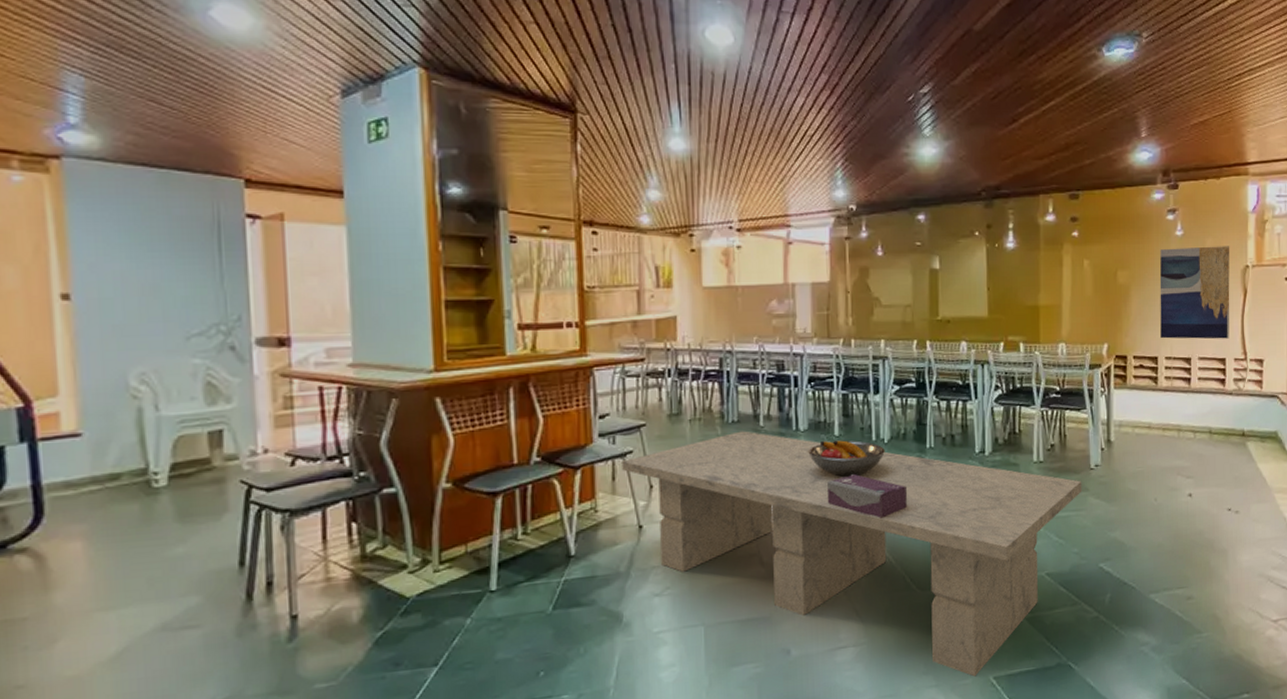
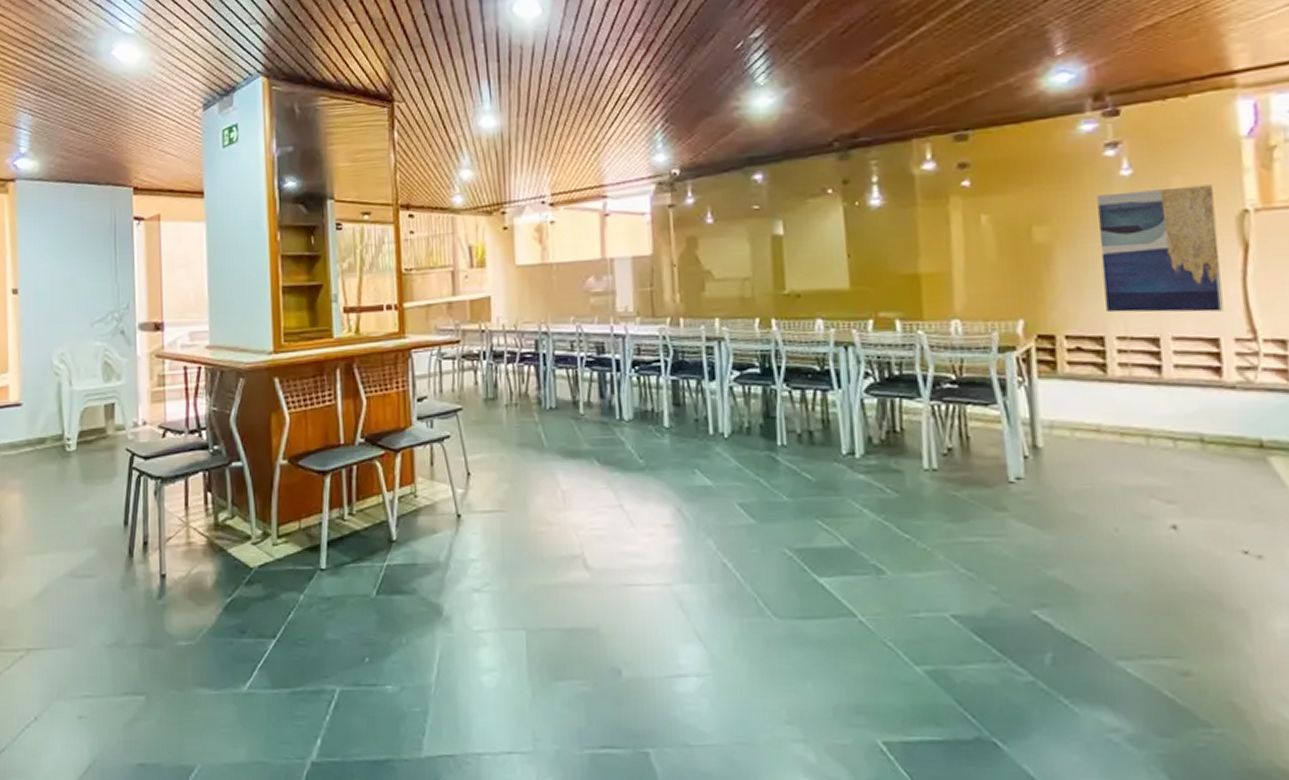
dining table: present [622,431,1082,677] -> none [439,418,999,737]
fruit bowl: present [808,440,885,477] -> none [634,432,725,475]
tissue box: present [828,474,907,520] -> none [658,473,756,528]

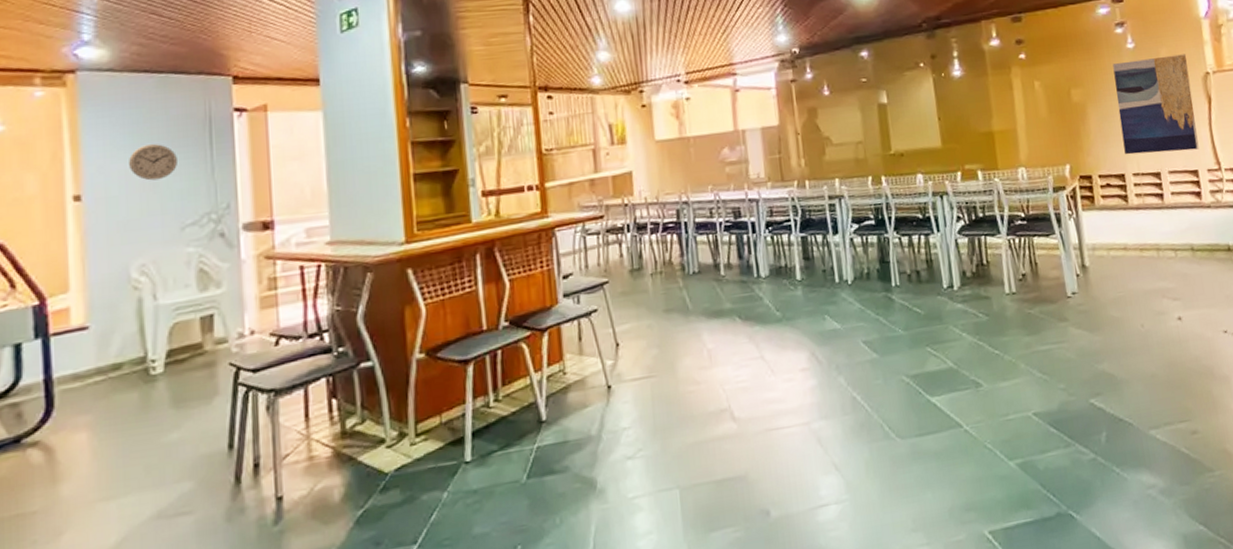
wall clock: none [53,247,89,280] -> present [129,144,177,181]

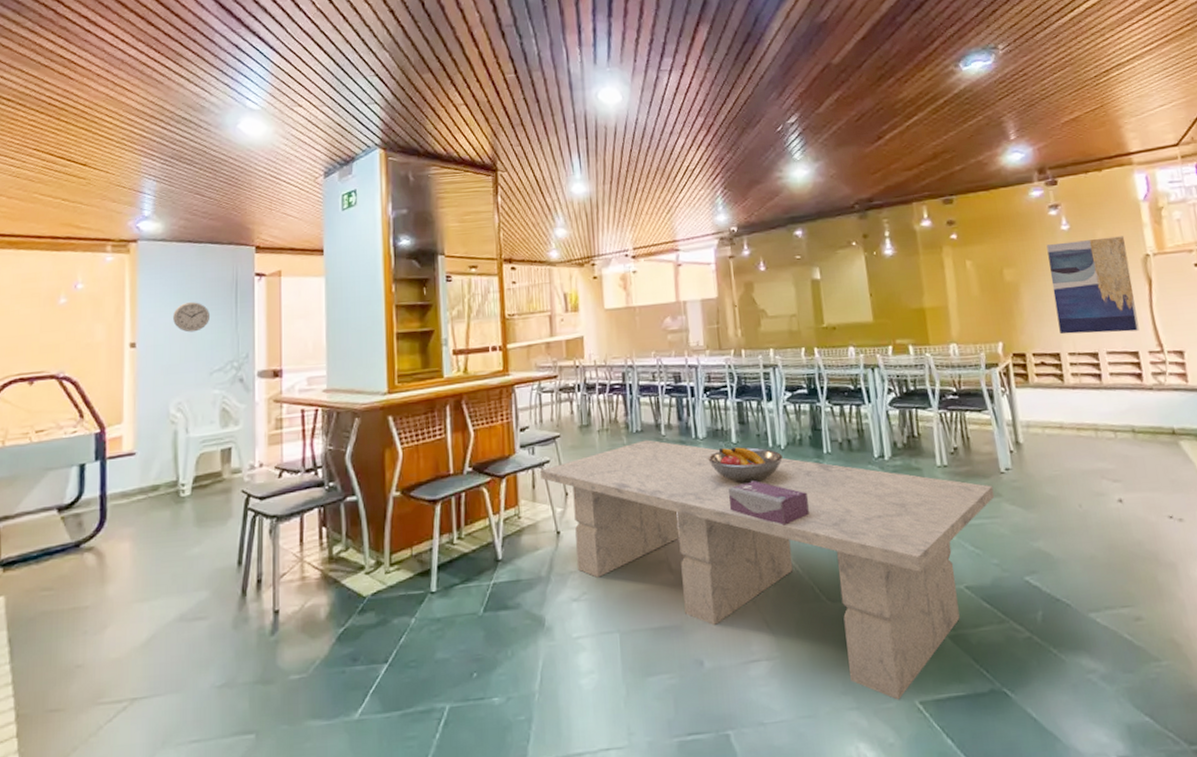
dining table: none [587,281,1062,532] -> present [540,439,995,700]
fruit bowl: none [771,284,850,322] -> present [708,447,783,483]
tissue box: none [794,319,878,365] -> present [729,481,809,527]

